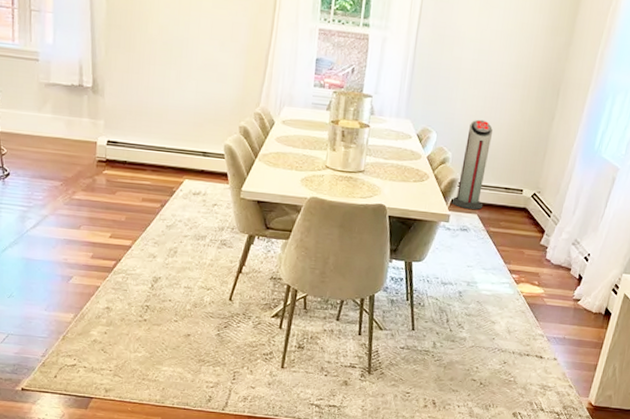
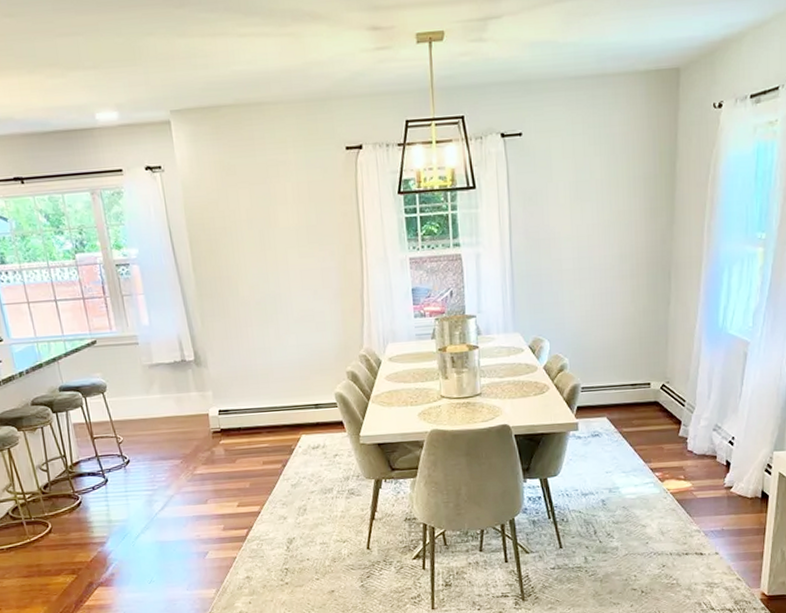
air purifier: present [451,119,493,210] -> none [577,318,611,414]

